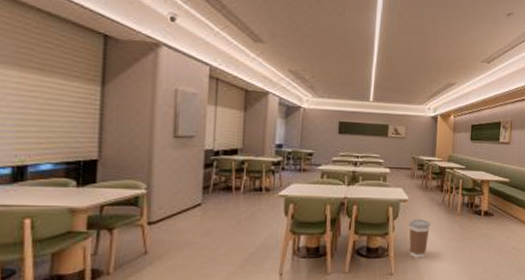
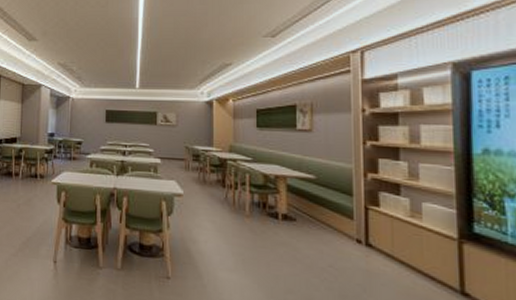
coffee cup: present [408,219,432,258] -> none [185,216,213,264]

